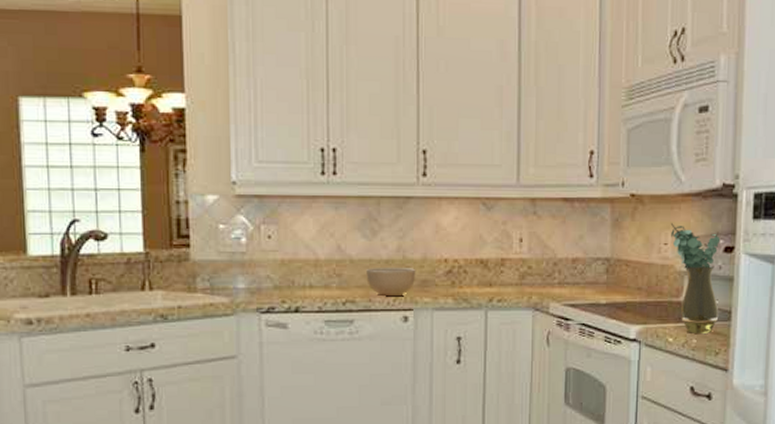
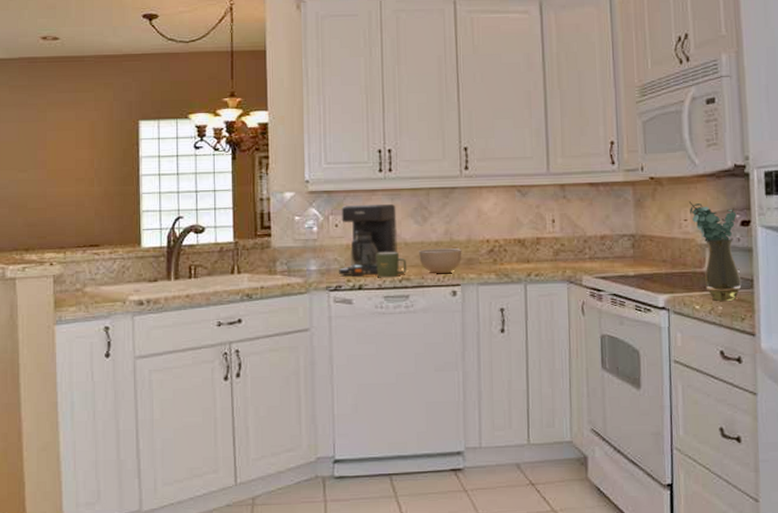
coffee maker: none [272,213,343,297] -> present [339,203,399,276]
mug: none [316,269,352,300] -> present [376,251,407,278]

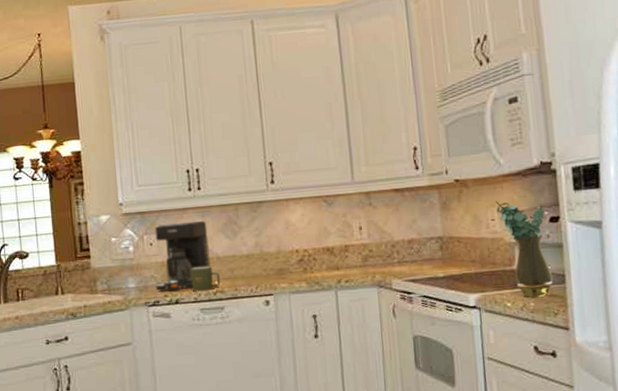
bowl: present [418,248,462,274] -> none [230,259,273,286]

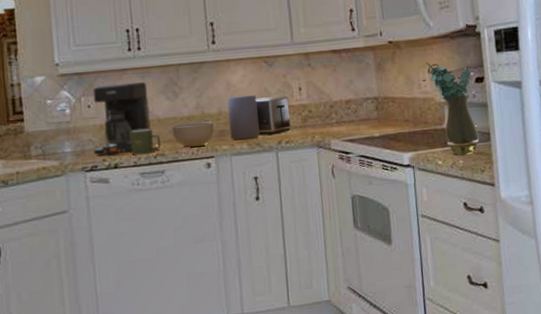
bowl: none [230,259,273,286] -> present [171,121,214,148]
canister: none [286,234,319,279] -> present [227,95,260,140]
toaster: none [314,235,351,275] -> present [255,96,291,136]

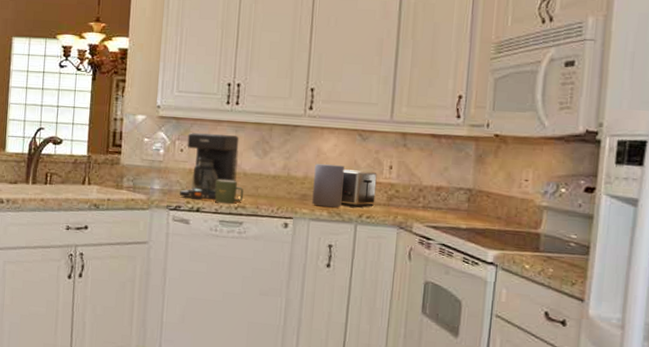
bowl: present [171,121,214,148] -> none [255,181,298,207]
vase: present [426,62,480,156] -> none [532,162,582,265]

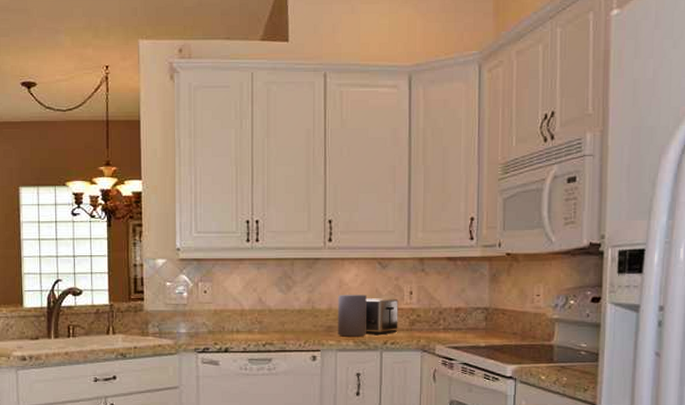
coffee maker: present [180,133,240,201] -> none [207,272,263,340]
mug: present [215,179,244,205] -> none [242,317,271,342]

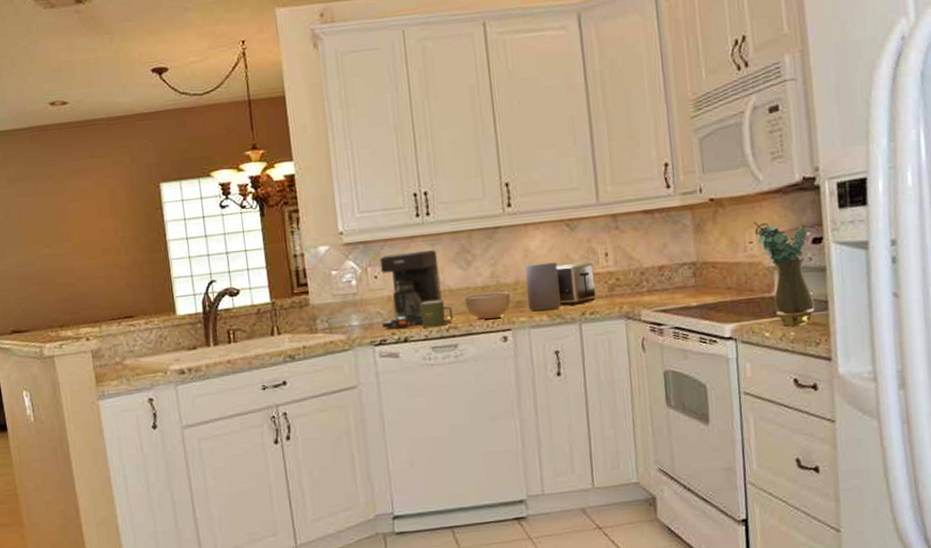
coffee maker: none [207,272,263,340] -> present [379,249,445,329]
mug: none [242,317,271,342] -> present [419,300,454,329]
bowl: none [281,316,323,340] -> present [463,291,511,321]
vase: none [542,277,588,372] -> present [753,222,815,327]

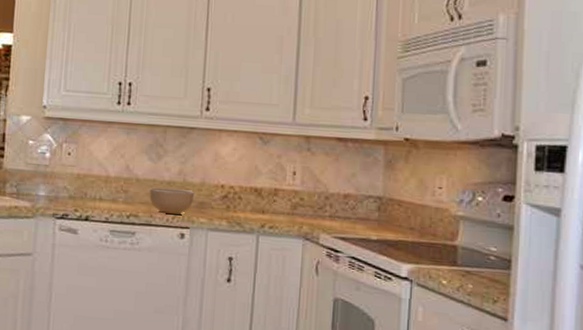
coffee maker: present [379,249,445,329] -> none [67,135,131,209]
mug: present [419,300,454,329] -> none [105,185,137,213]
canister: present [525,262,561,312] -> none [210,169,244,217]
toaster: present [556,262,596,307] -> none [240,175,280,218]
vase: present [753,222,815,327] -> none [445,168,499,280]

